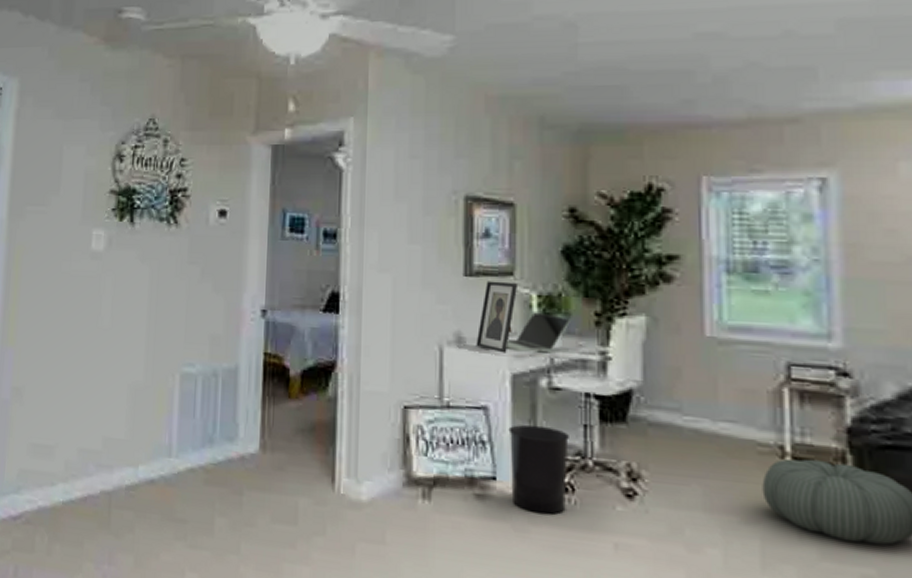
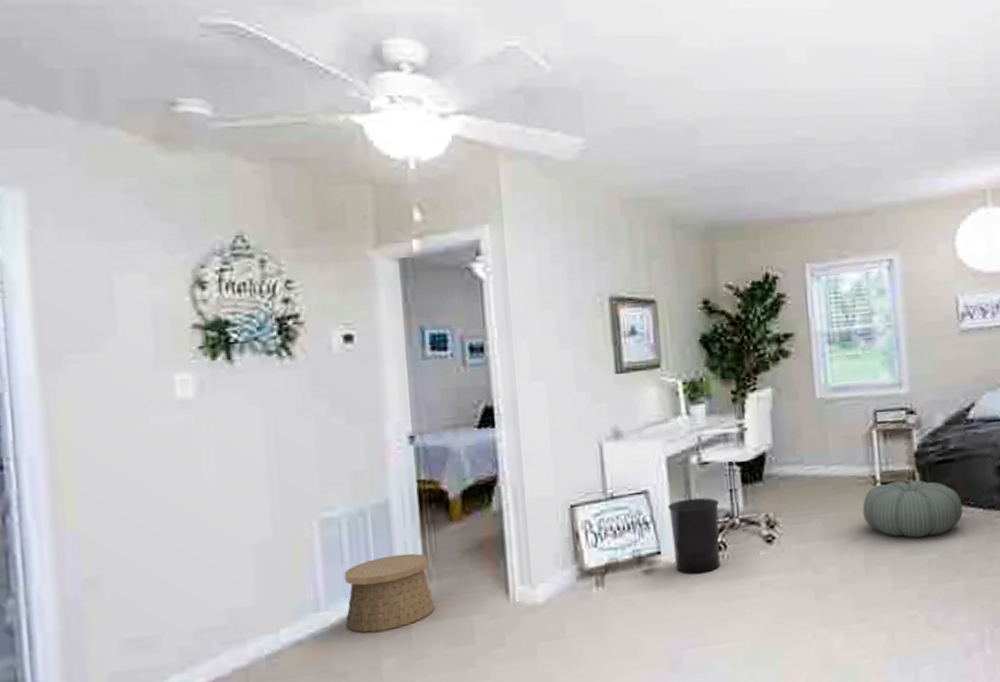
basket: none [190,419,266,491] -> present [344,553,435,633]
picture frame: present [476,281,519,354] -> none [632,374,666,440]
laptop: present [506,312,570,353] -> none [659,398,712,436]

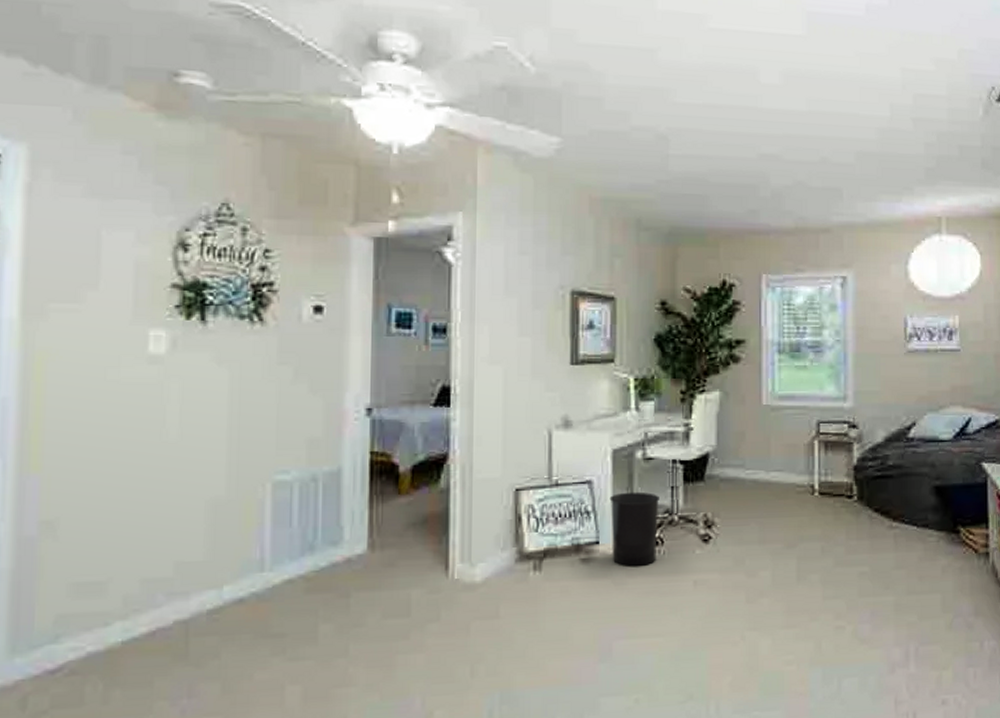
basket: present [344,553,435,633] -> none [288,522,376,597]
pouf: present [862,480,963,538] -> none [799,492,897,549]

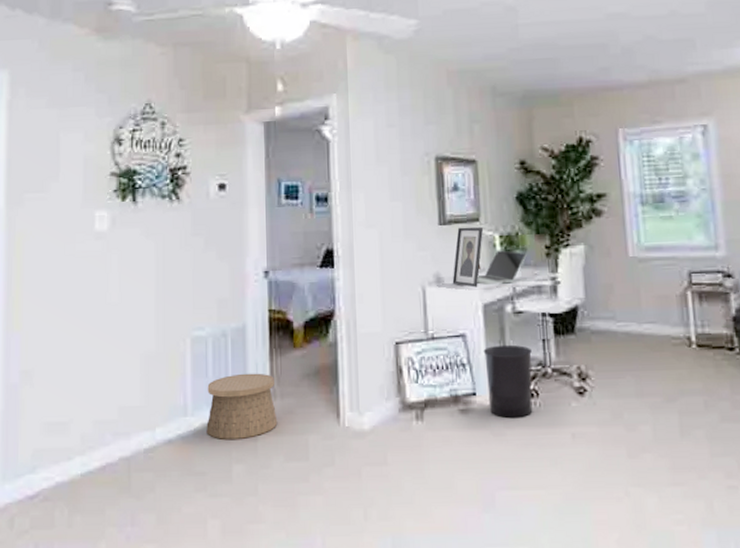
basket: none [288,522,376,597] -> present [206,373,278,439]
picture frame: none [581,368,618,432] -> present [452,227,484,288]
laptop: none [607,394,661,429] -> present [476,250,527,285]

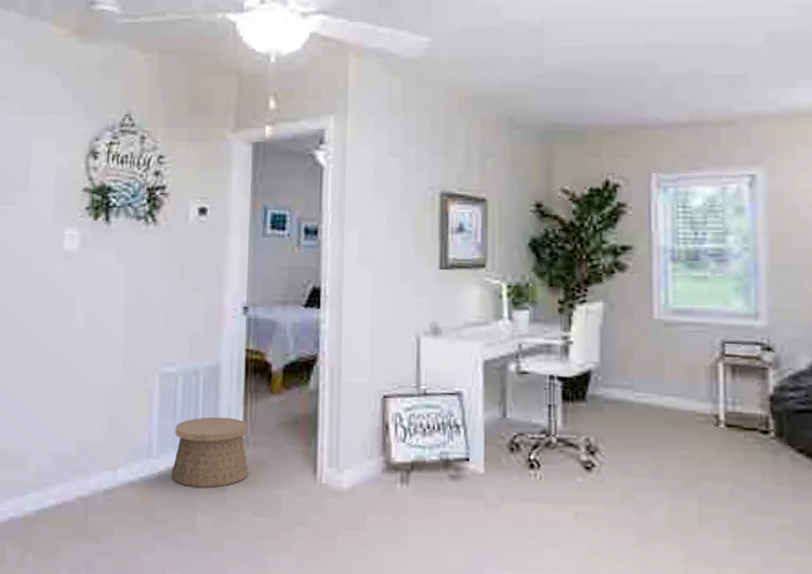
picture frame: present [452,227,484,288] -> none [450,273,490,341]
laptop: present [476,250,527,285] -> none [478,301,537,340]
waste bin: present [483,344,533,418] -> none [480,407,535,489]

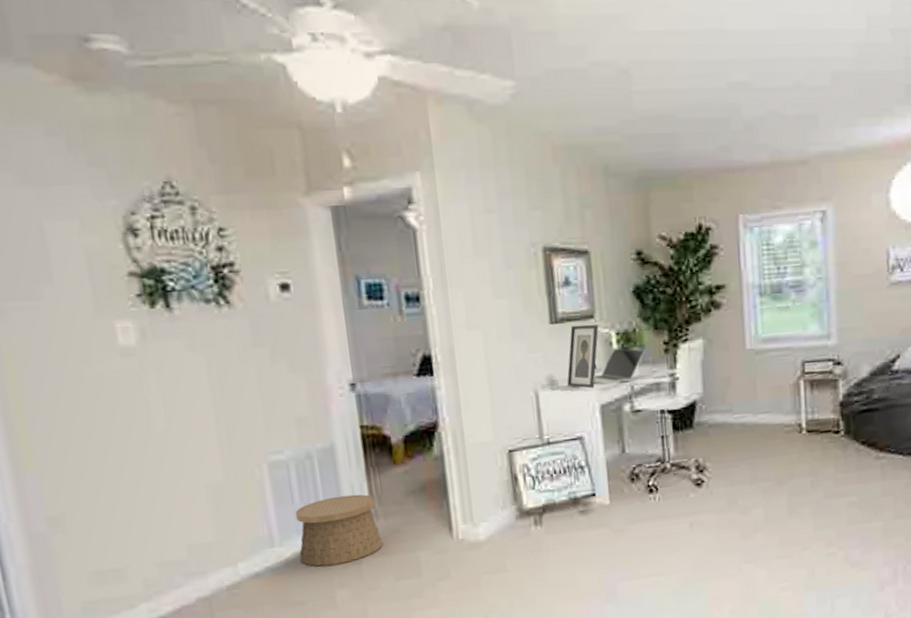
picture frame: none [450,273,490,341] -> present [567,324,599,389]
laptop: none [478,301,537,340] -> present [593,348,645,385]

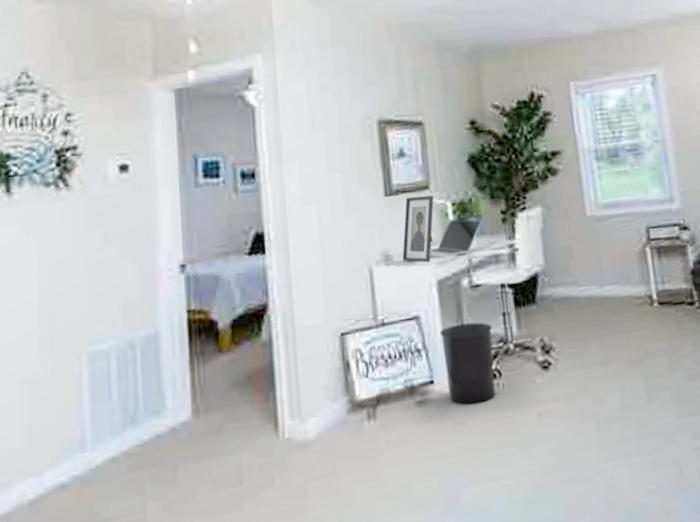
basket: present [295,494,383,567] -> none [111,387,203,475]
waste bin: none [601,443,652,515] -> present [439,322,496,405]

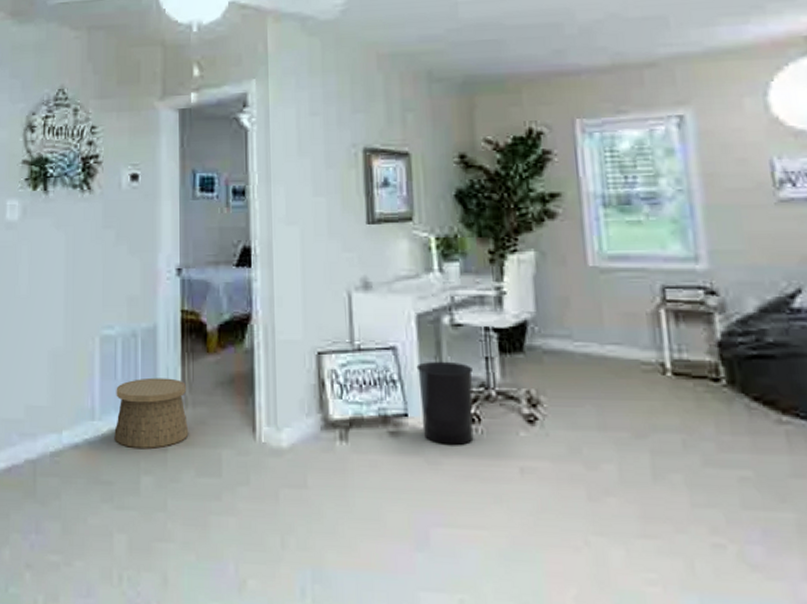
basket: none [111,387,203,475] -> present [114,377,189,449]
picture frame: present [402,195,435,263] -> none [381,227,418,295]
laptop: present [429,219,482,259] -> none [409,254,467,292]

